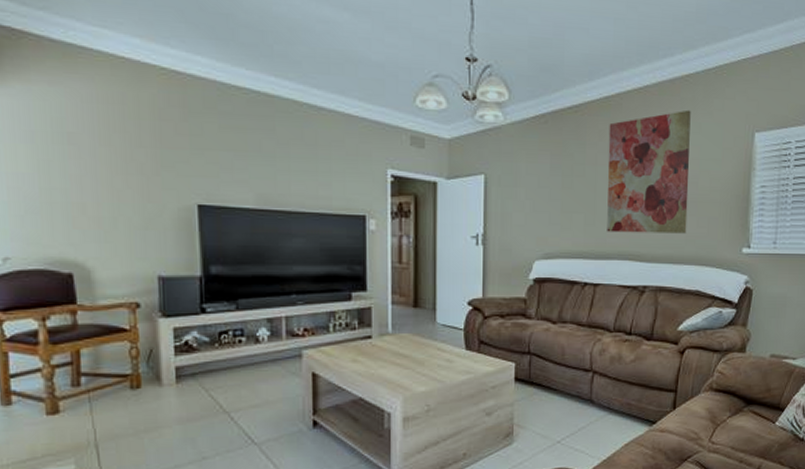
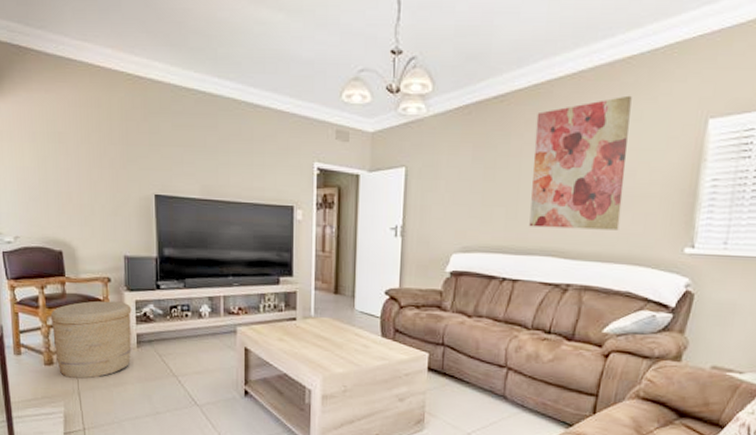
basket: none [55,330,169,428] -> present [50,300,132,379]

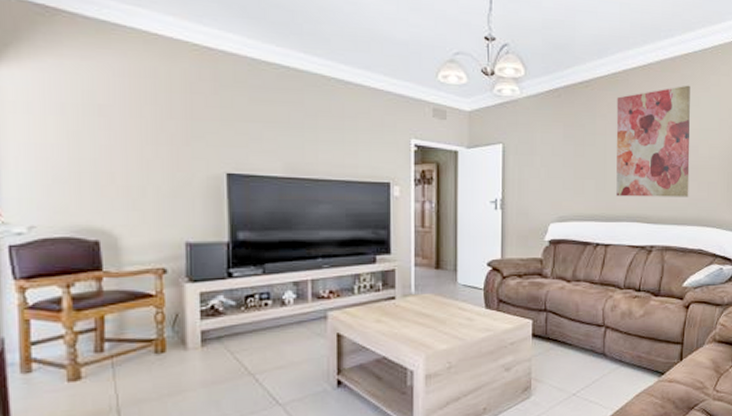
basket: present [50,300,132,379] -> none [79,295,195,393]

